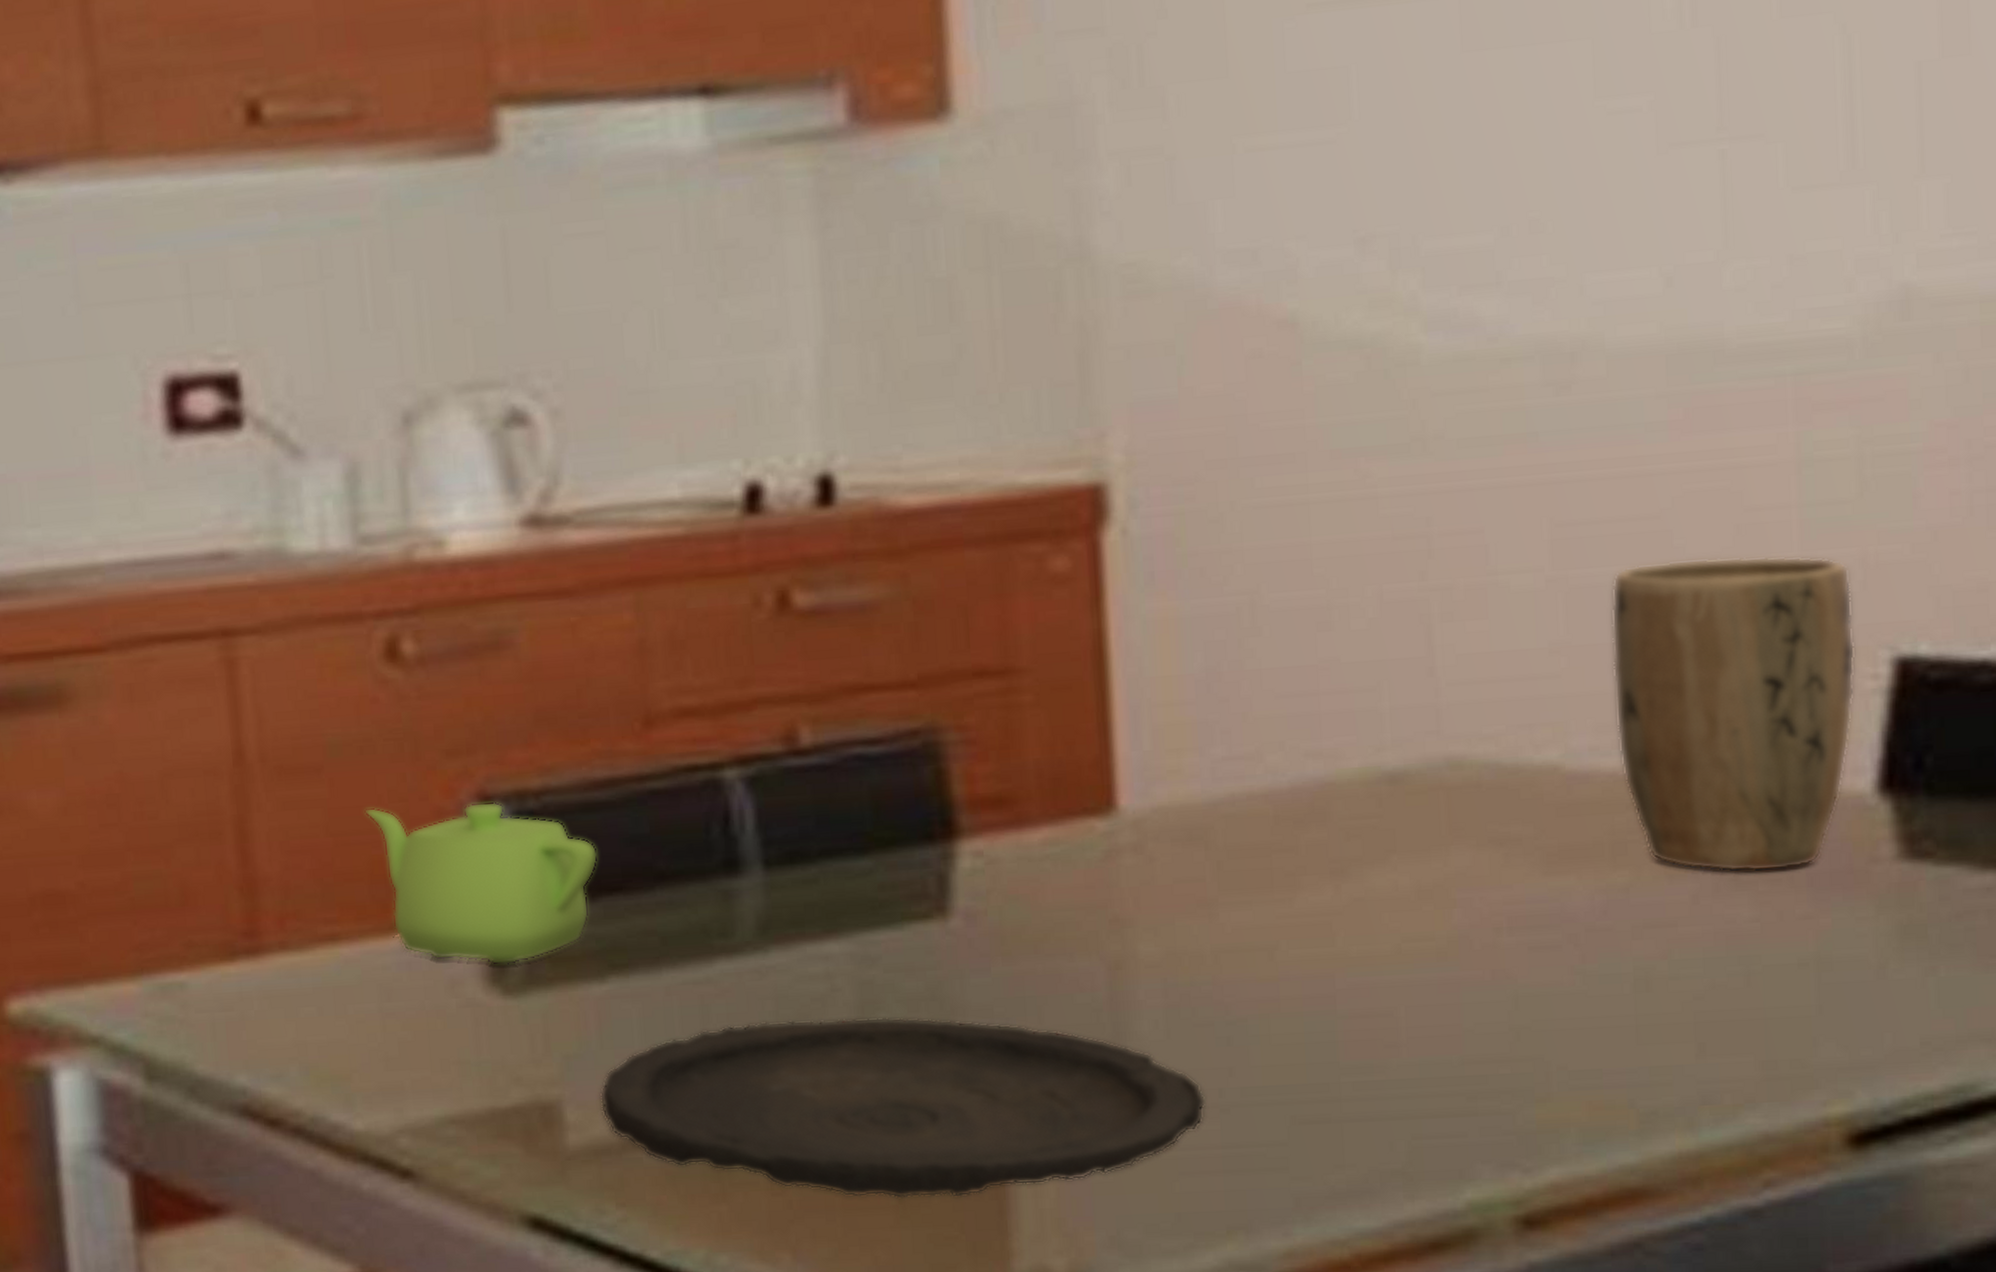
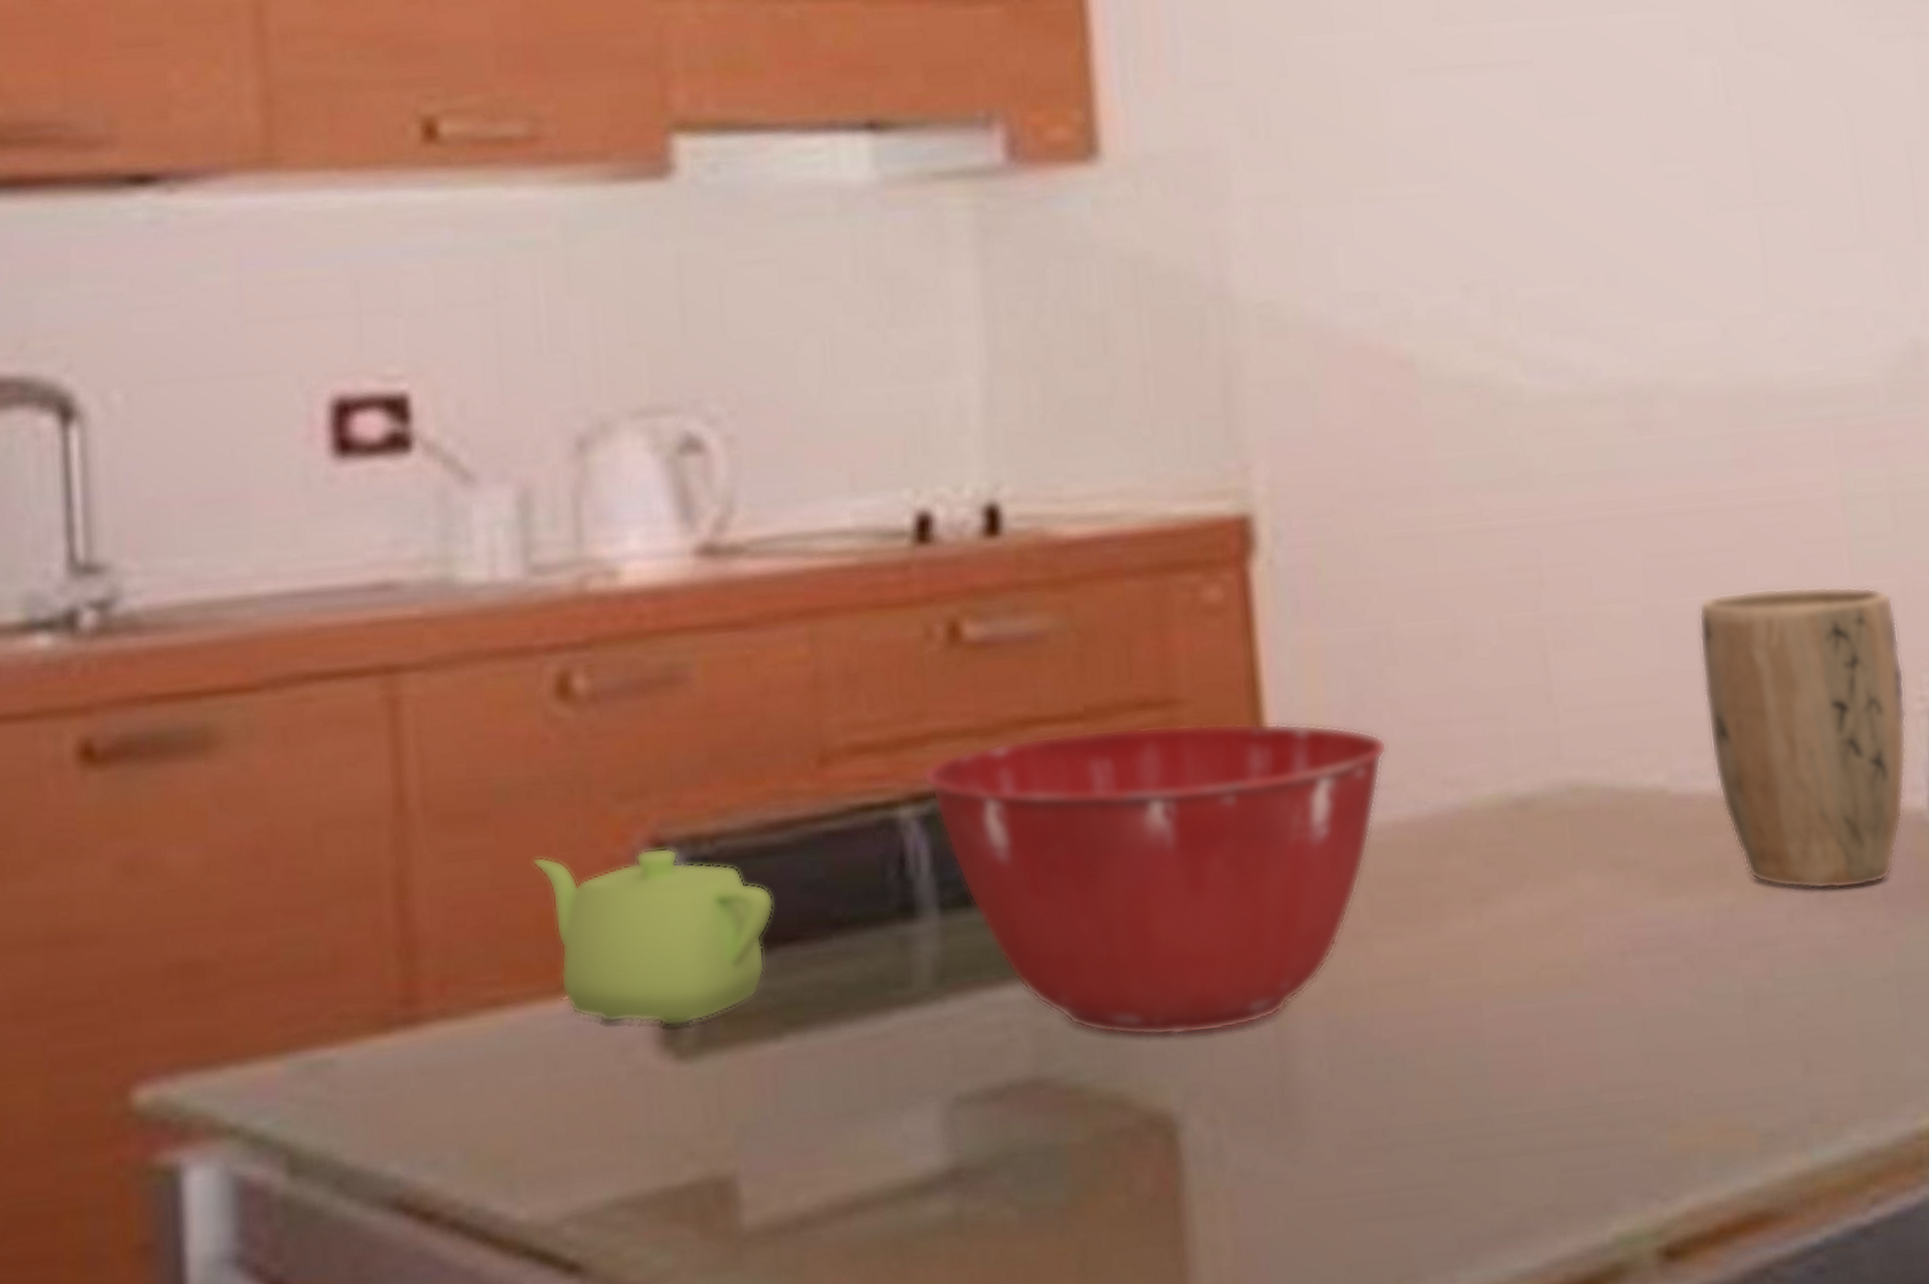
plate: present [599,1017,1207,1200] -> none [776,1066,1371,1267]
mixing bowl: none [749,691,1245,993] -> present [923,722,1388,1037]

